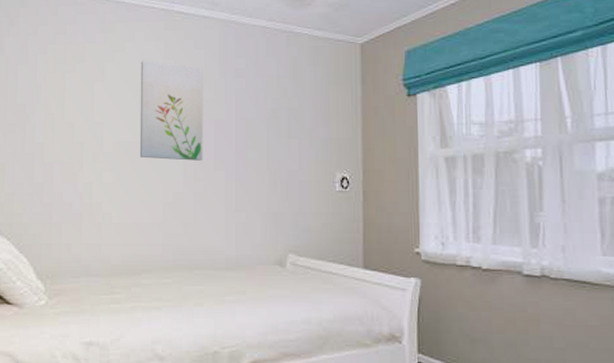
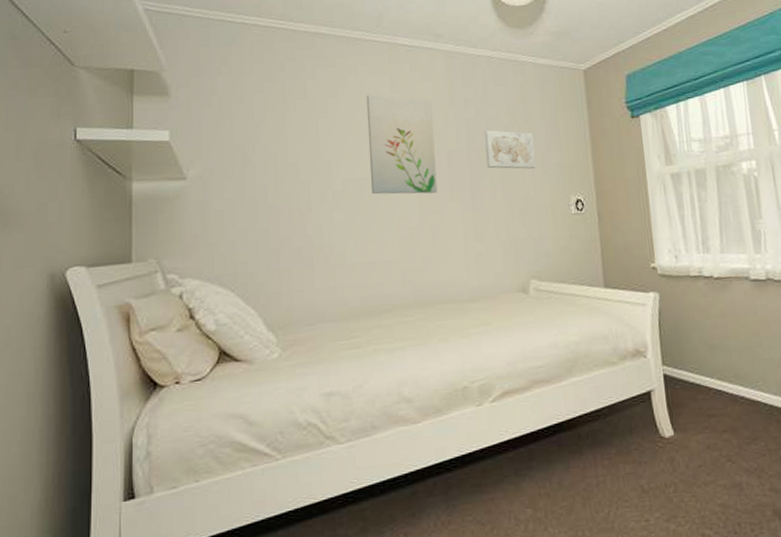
wall art: none [253,101,304,143] -> present [484,129,537,169]

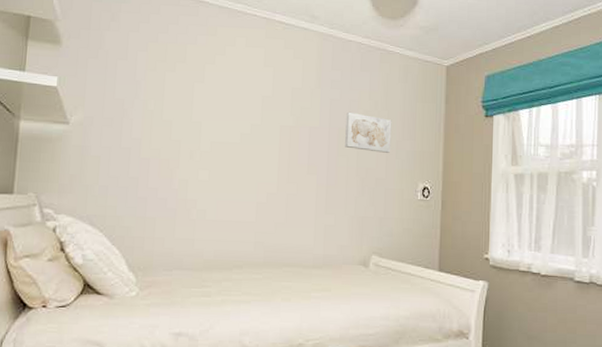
wall art: present [366,94,438,195] -> none [235,65,301,165]

